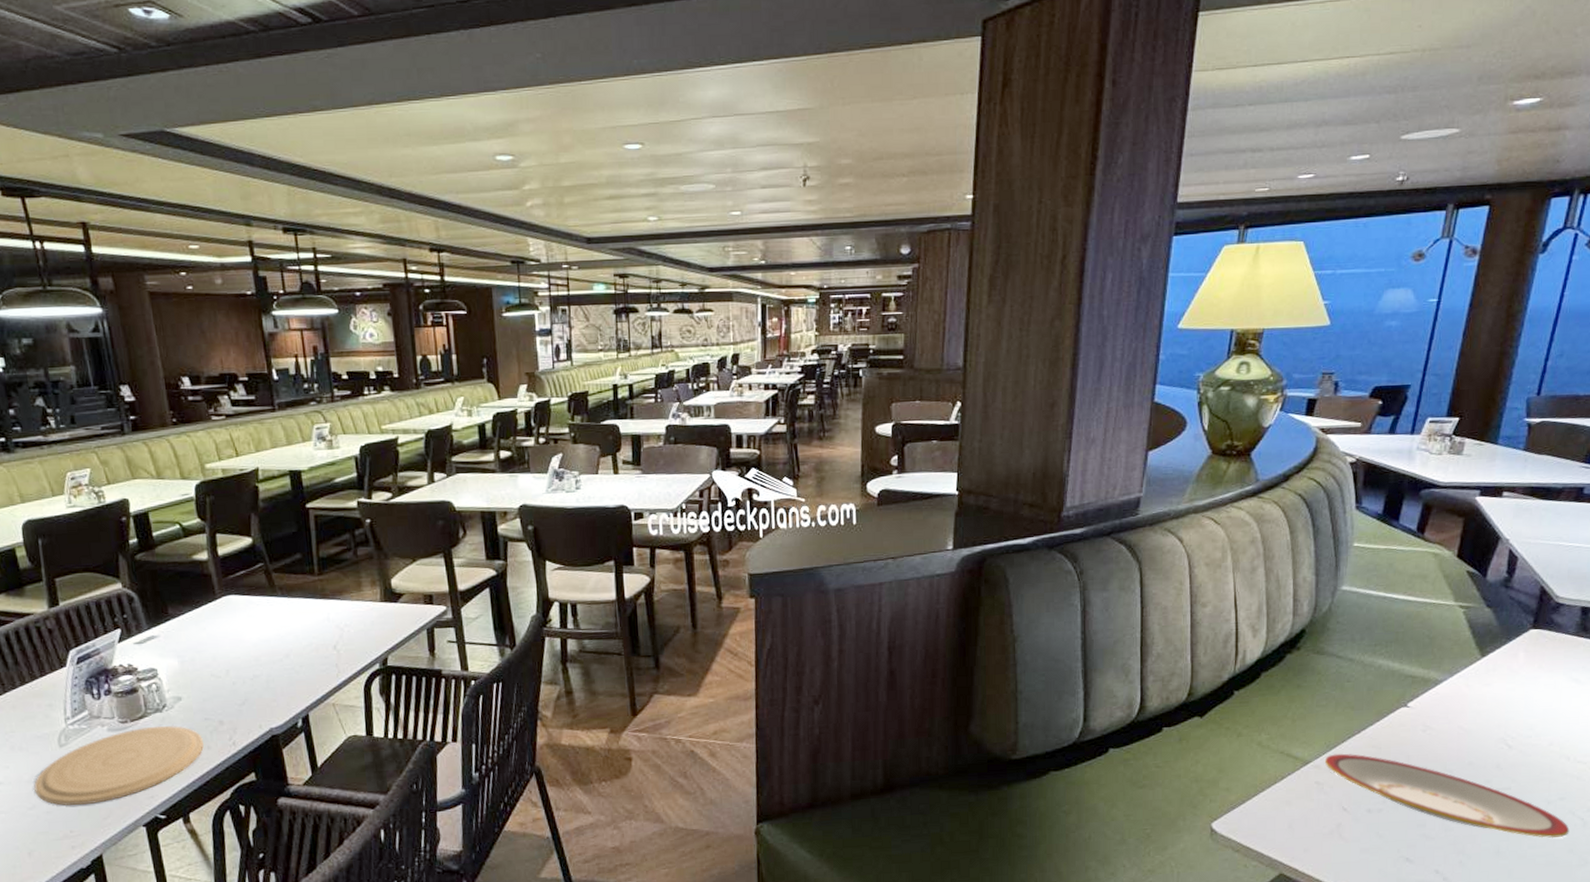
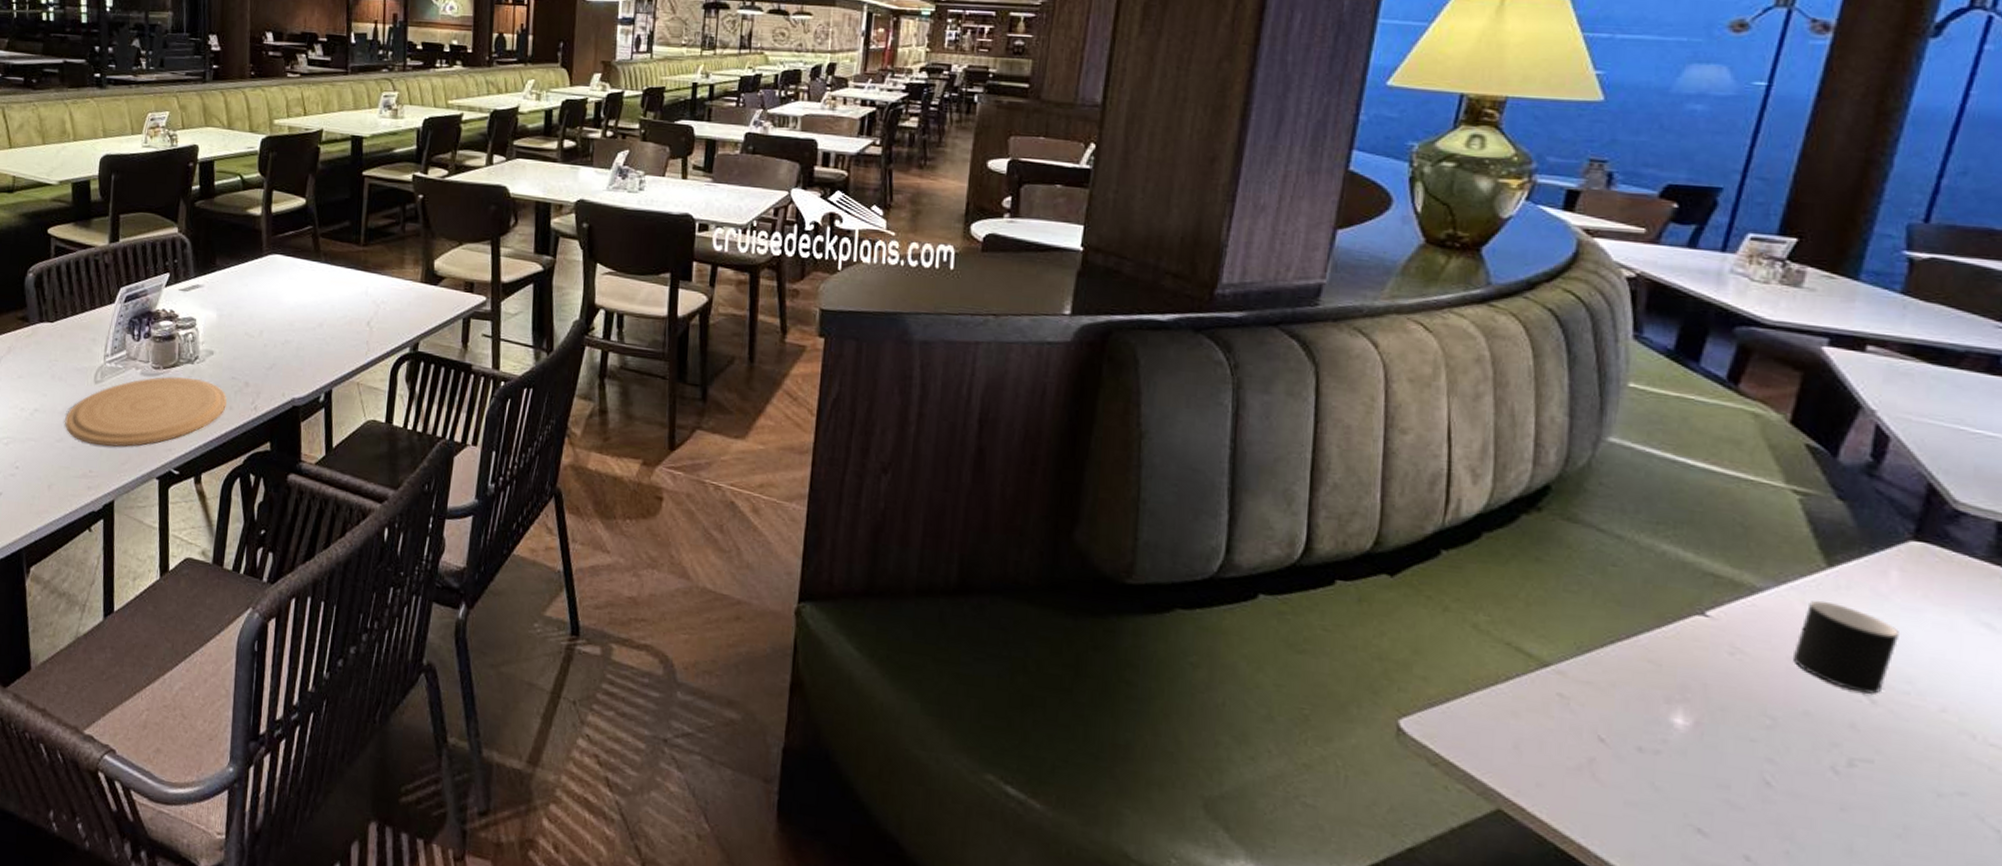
plate: present [1324,753,1570,839] -> none [1572,660,1975,851]
cup: none [1461,682,1525,742] -> present [1792,600,1899,694]

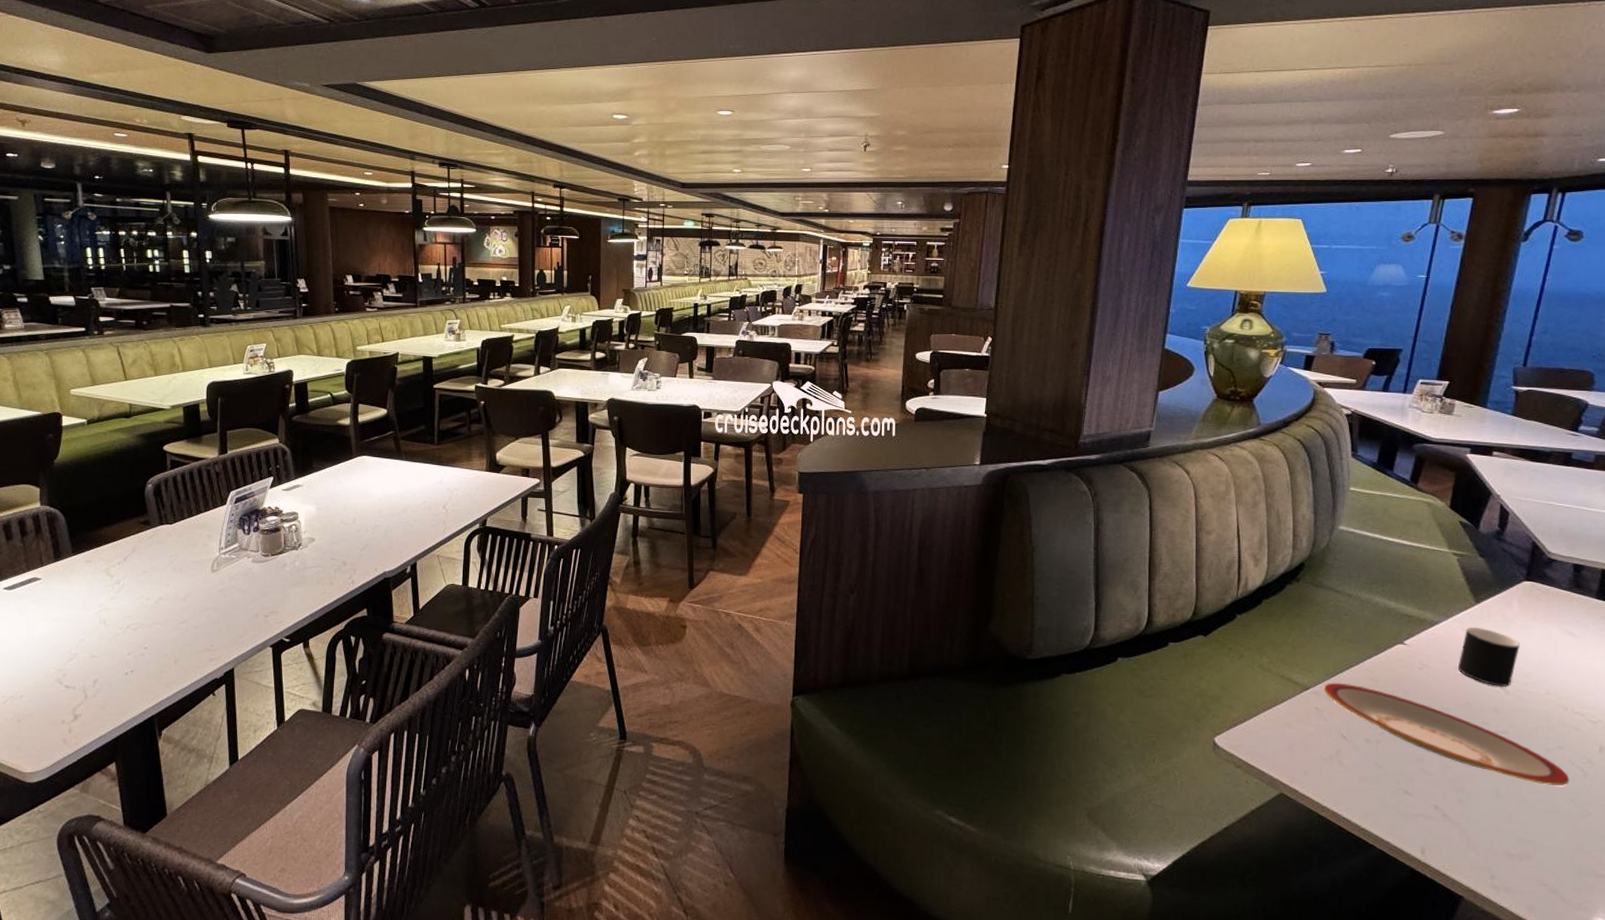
plate: present [65,376,227,447] -> none [187,562,328,624]
plate: none [1572,660,1975,851] -> present [1323,682,1570,786]

